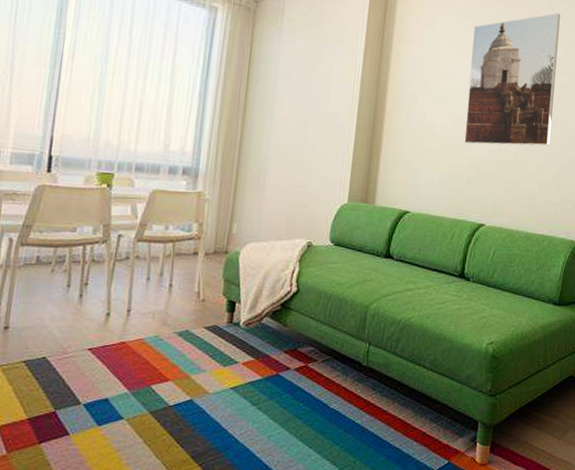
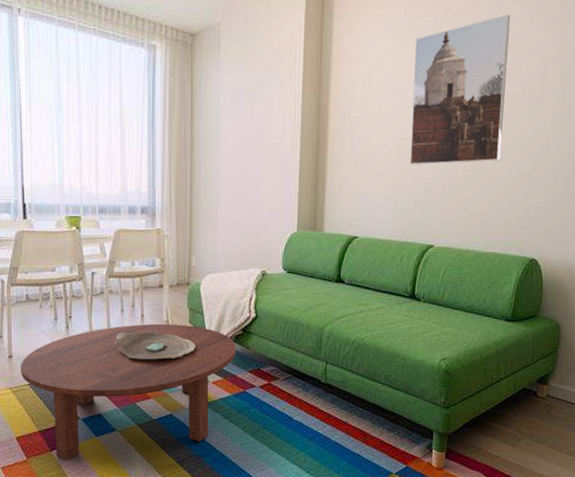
coffee table: none [16,295,273,455] -> present [21,323,236,460]
decorative bowl: none [134,302,228,336] -> present [114,331,196,359]

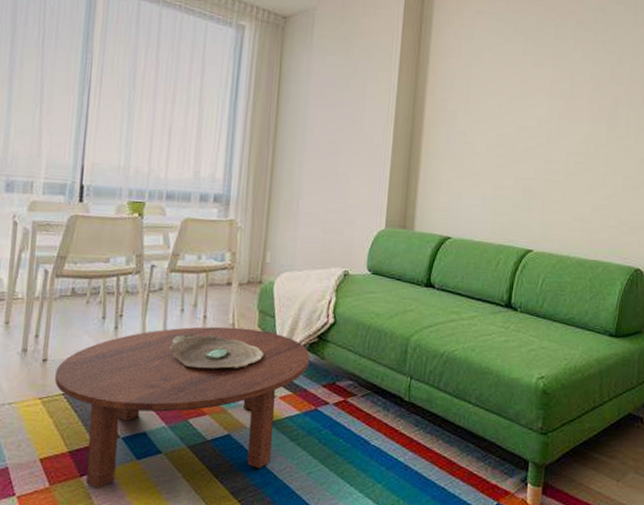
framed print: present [410,14,510,165] -> none [509,17,613,164]

